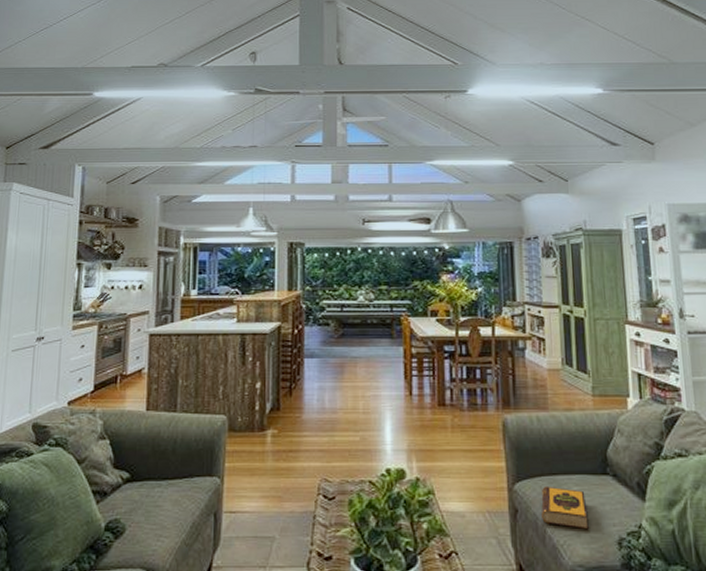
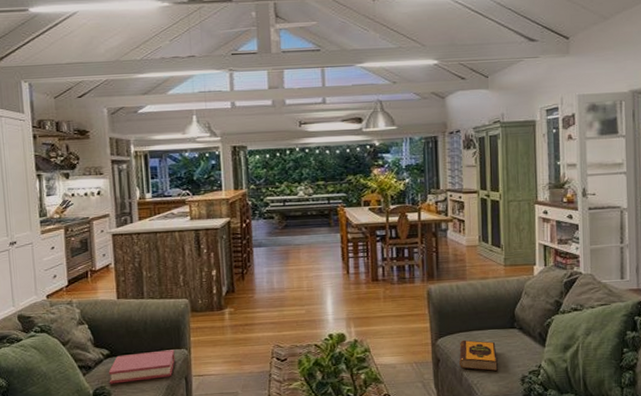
hardback book: none [125,477,205,516] -> present [108,349,175,384]

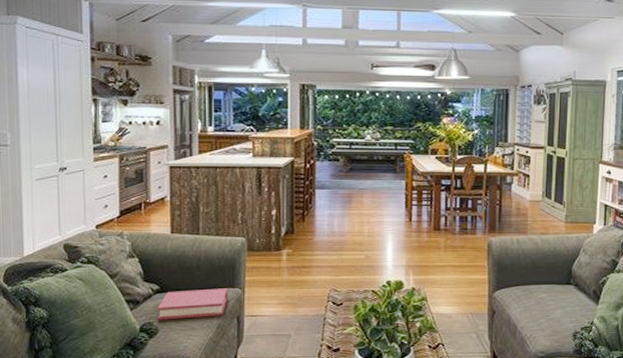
hardback book: present [459,339,498,372] -> none [514,293,552,326]

